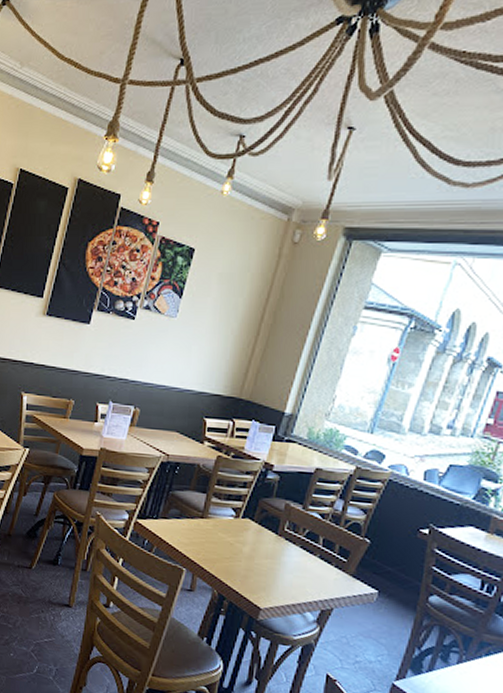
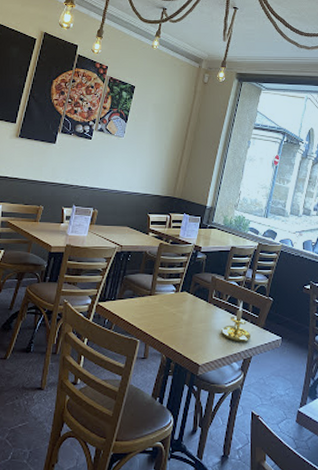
candle holder: none [293,538,335,590] -> present [221,301,251,342]

